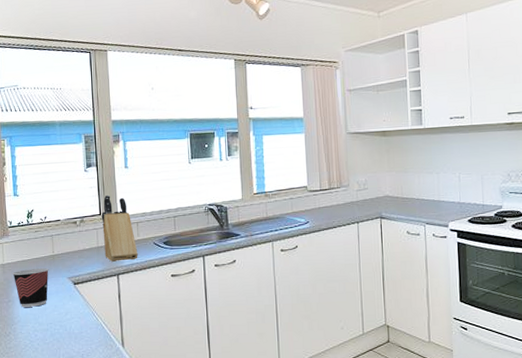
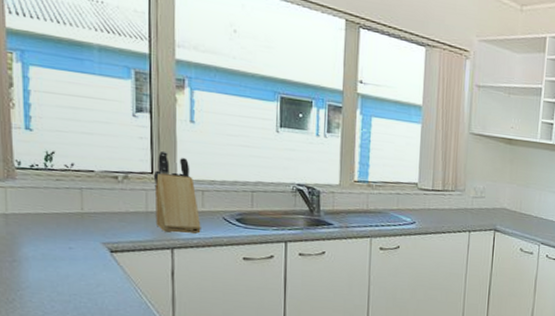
cup: present [12,268,49,307] -> none [20,224,75,272]

